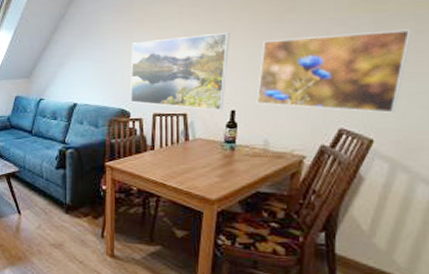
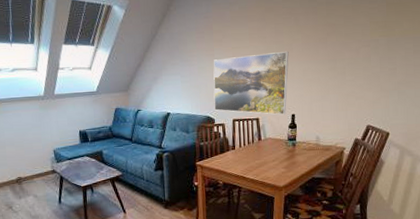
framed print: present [256,29,411,113] -> none [310,49,411,112]

